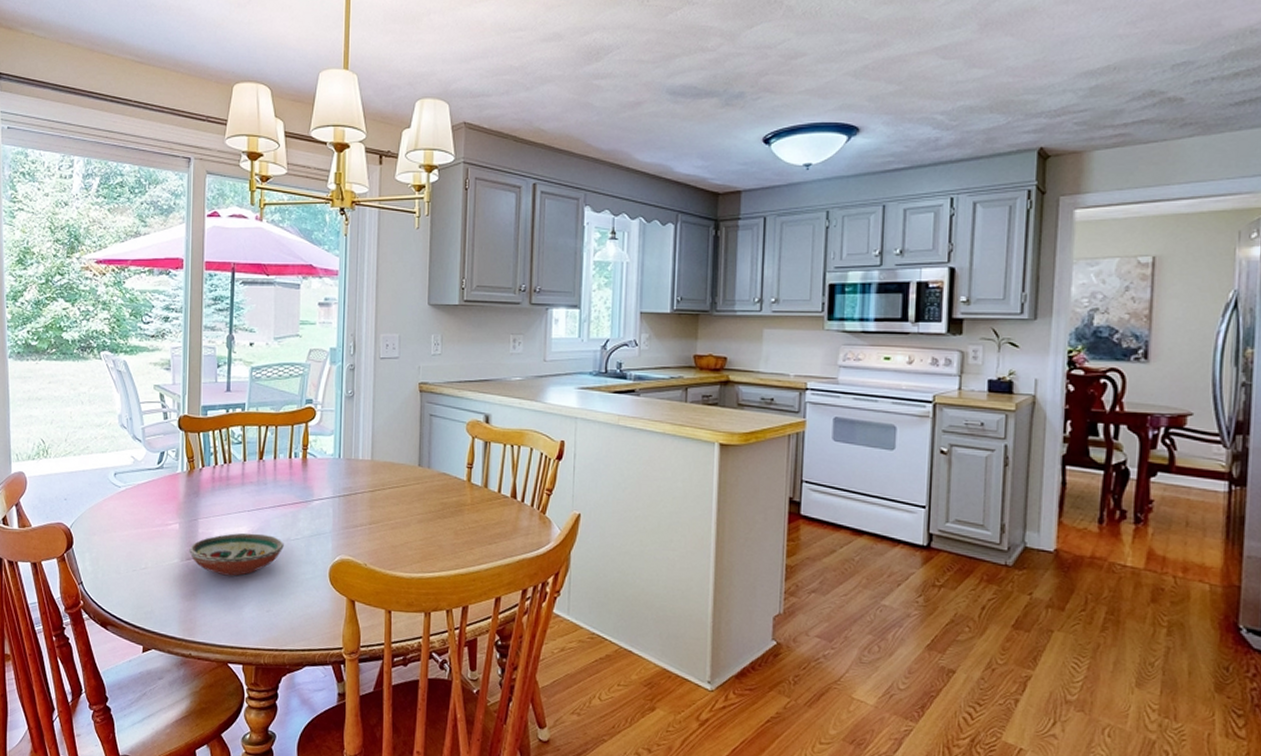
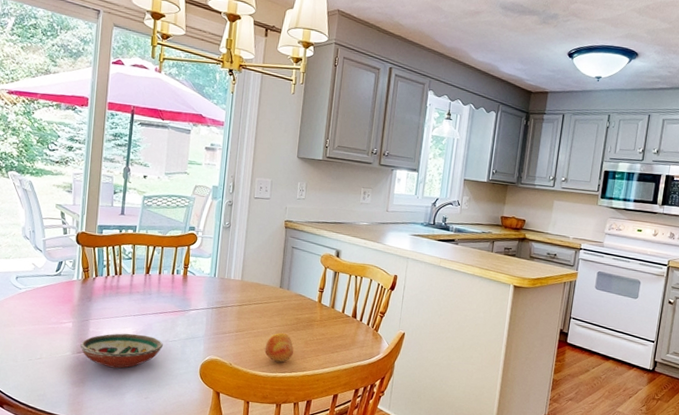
fruit: none [406,522,441,559] -> present [265,332,294,362]

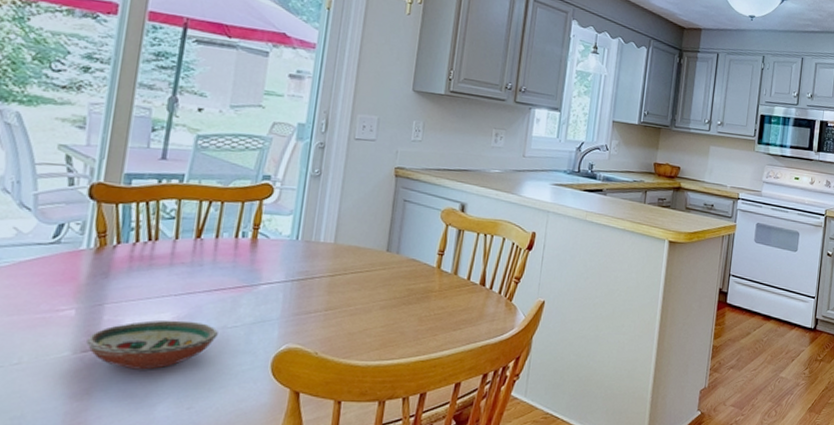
fruit: present [265,332,294,362] -> none [364,308,404,347]

